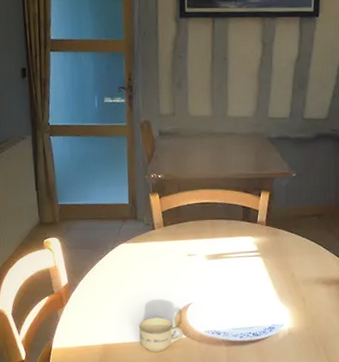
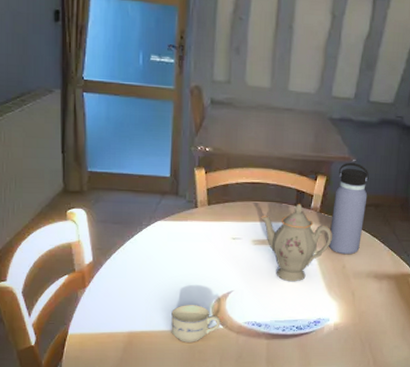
teapot: none [212,218,279,292] -> present [261,203,332,282]
water bottle: none [276,176,310,264] -> present [328,162,369,255]

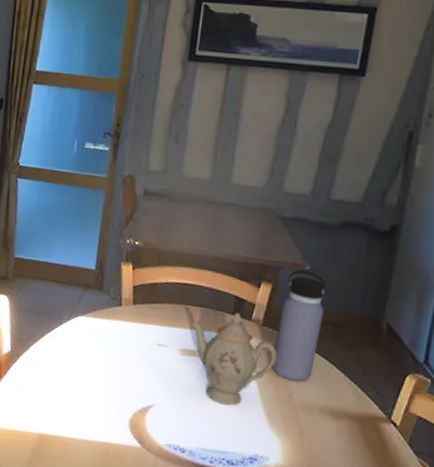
cup: present [171,305,221,342] -> none [83,412,139,458]

